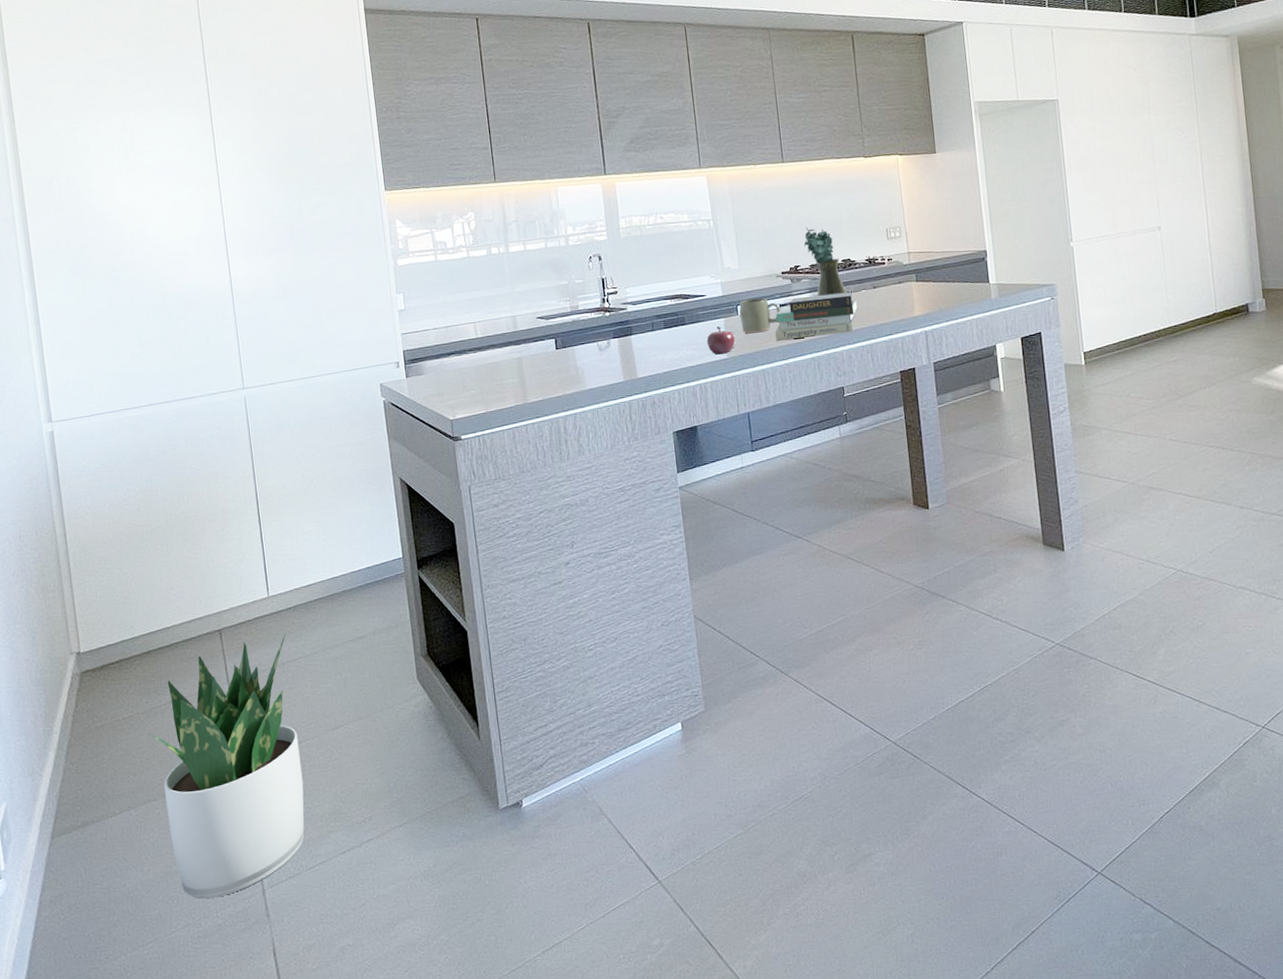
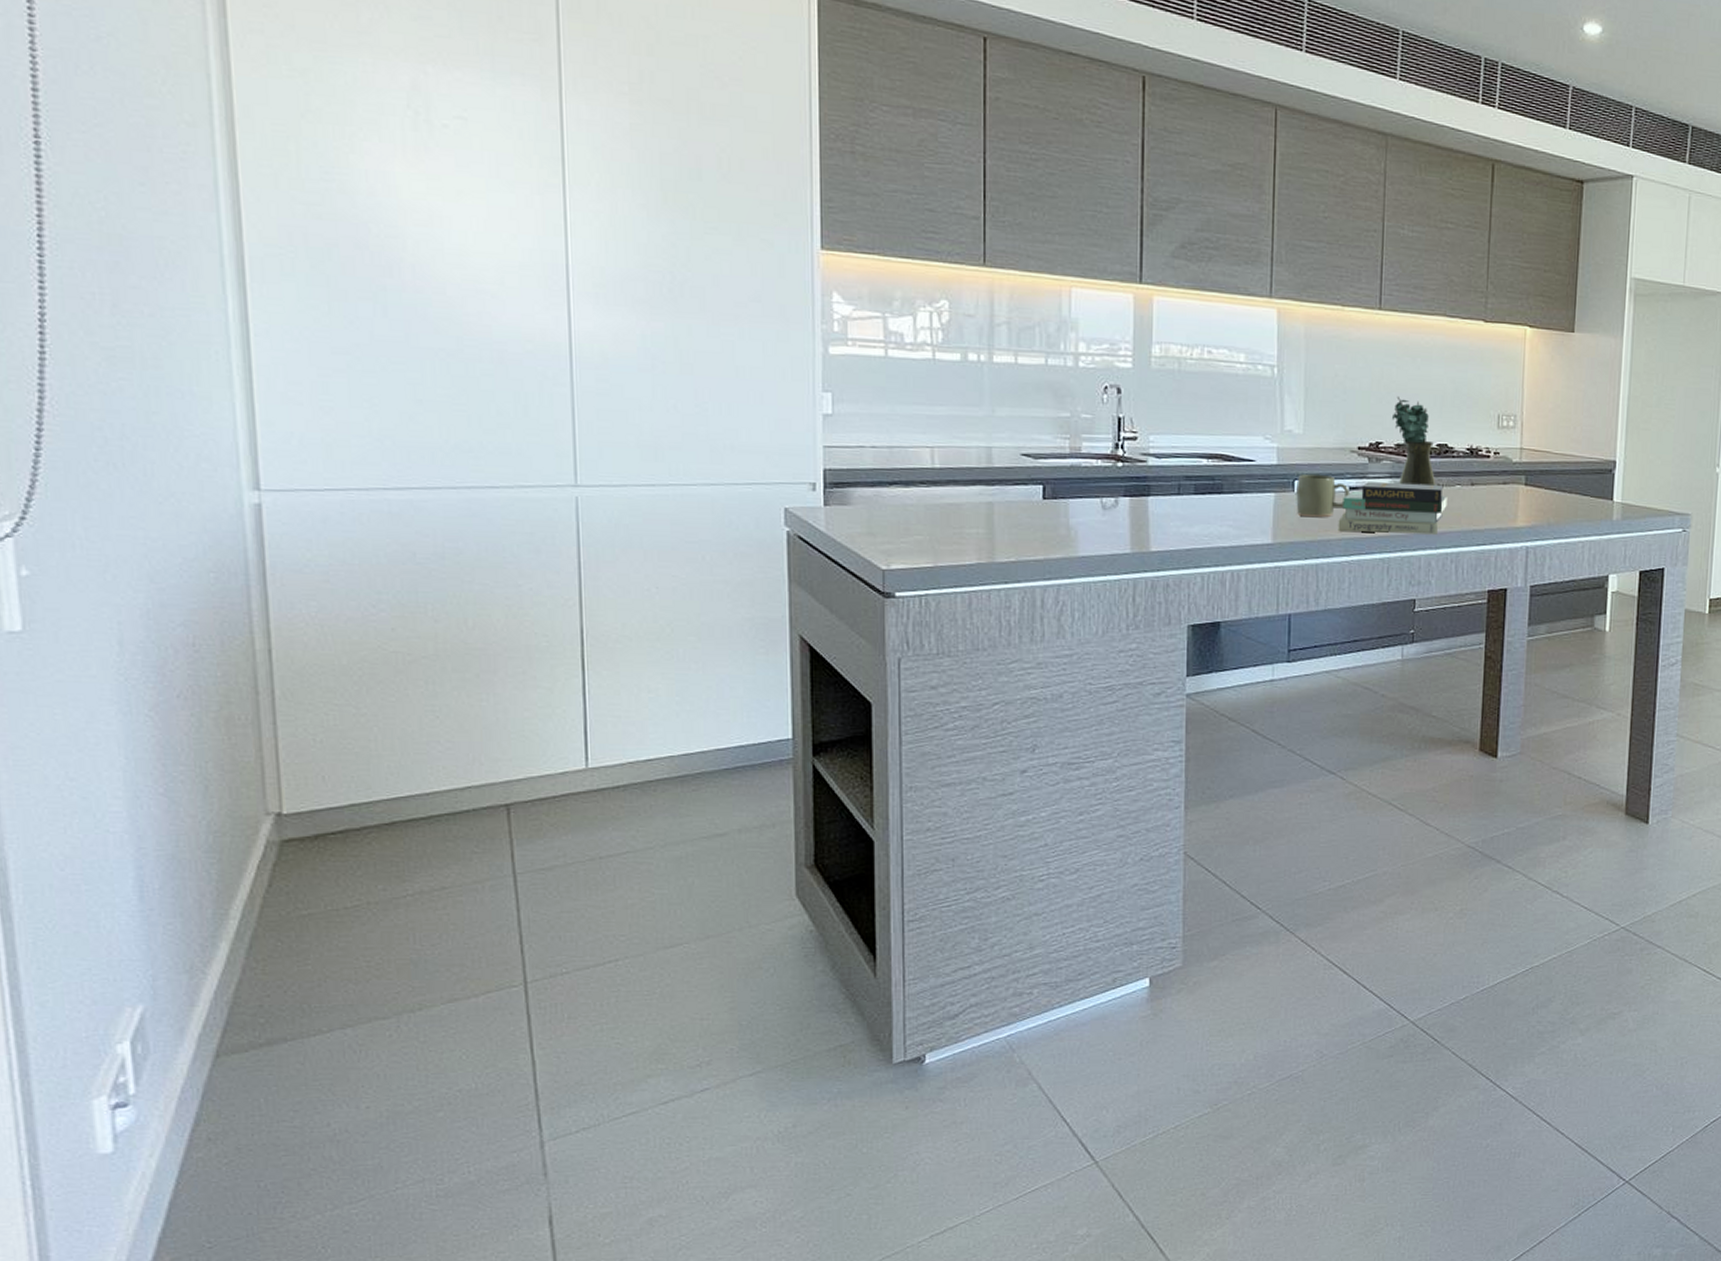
planter: present [149,633,305,899] -> none [384,818,615,1149]
fruit: present [706,326,735,354] -> none [1248,502,1285,536]

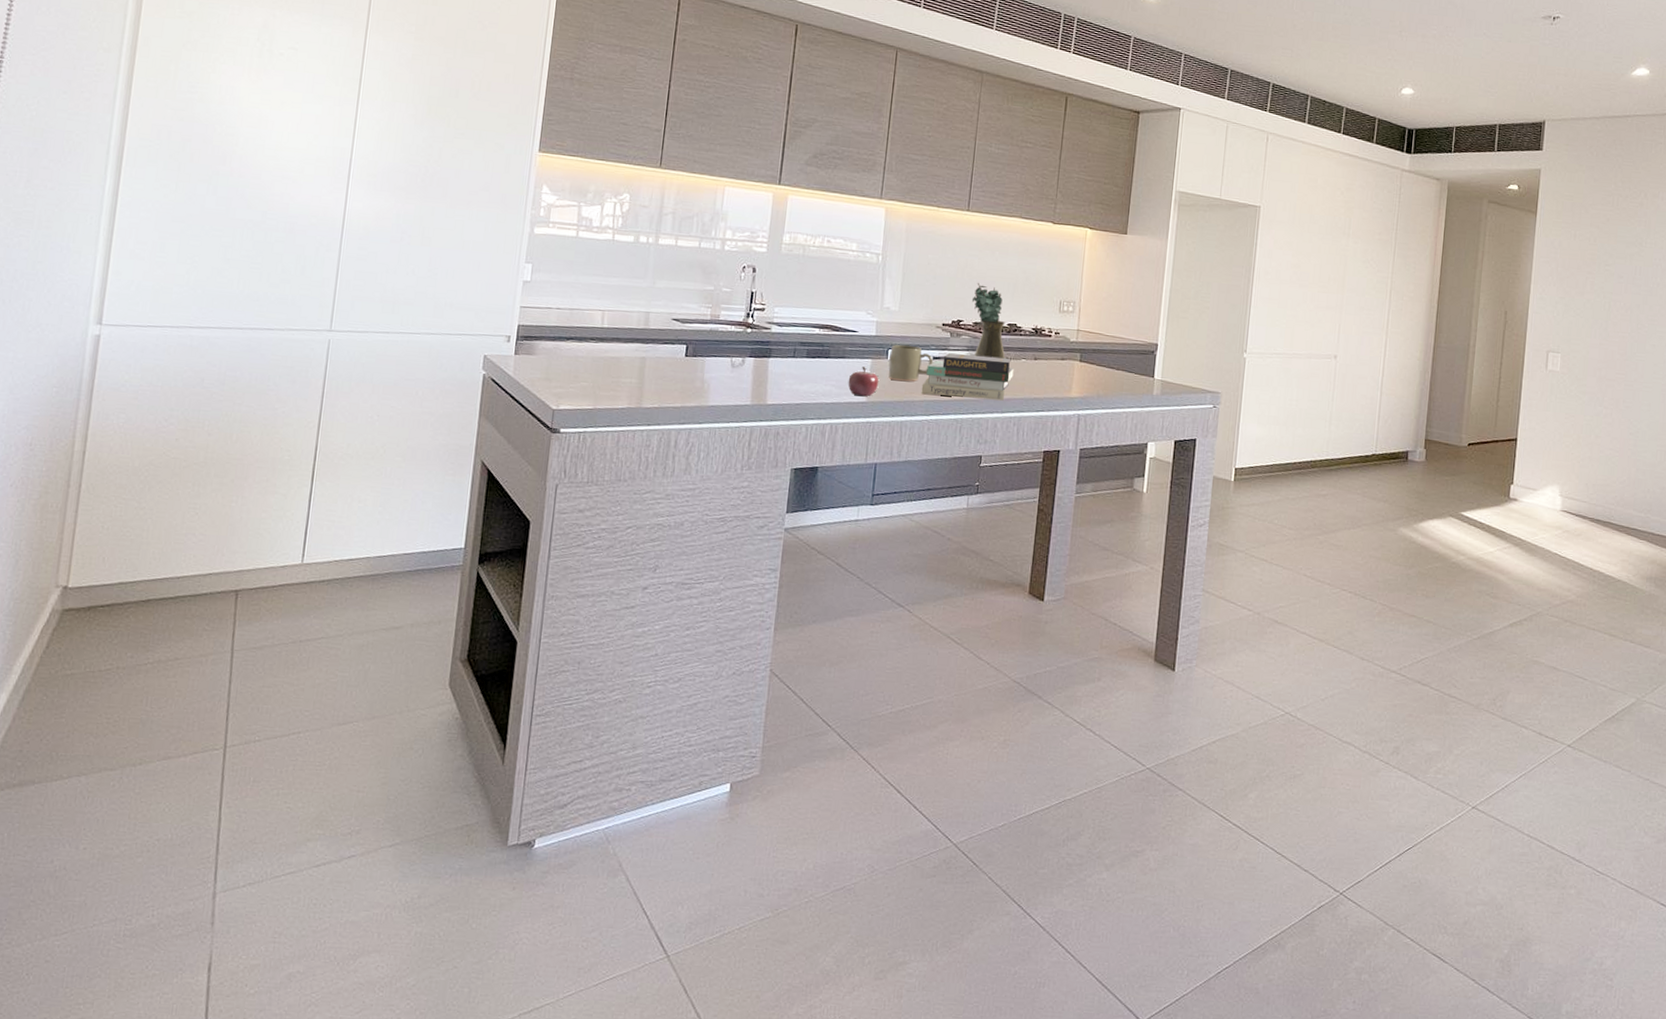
fruit: none [1248,502,1285,536] -> present [848,367,878,396]

